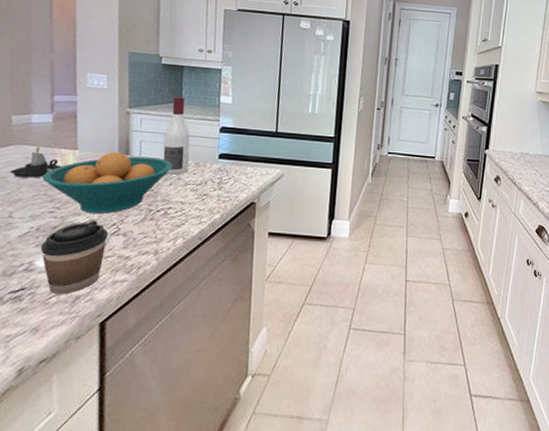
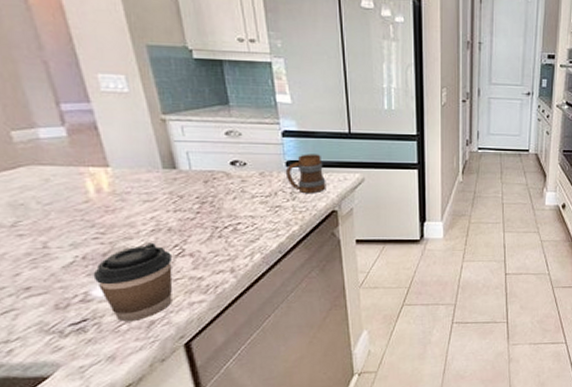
candle: present [10,146,62,178] -> none [28,166,95,203]
fruit bowl: present [42,152,172,214] -> none [72,167,232,237]
wine bottle: present [163,97,191,175] -> none [215,98,253,187]
mug: none [216,148,251,185] -> present [285,154,326,194]

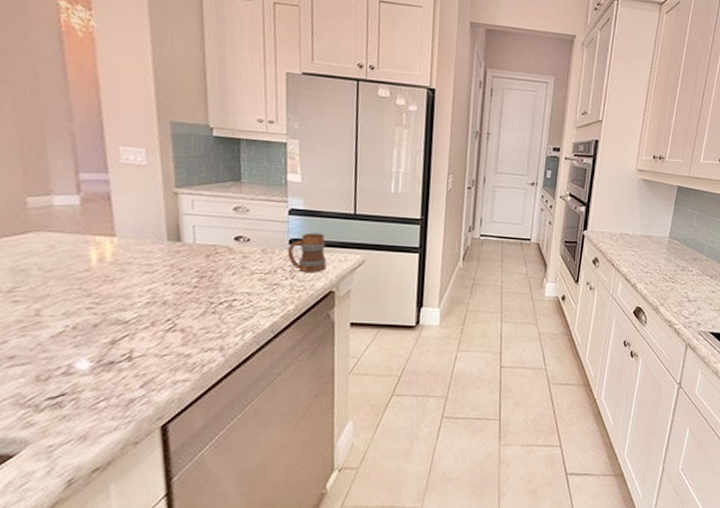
coffee cup: present [93,242,173,322] -> none [80,315,162,399]

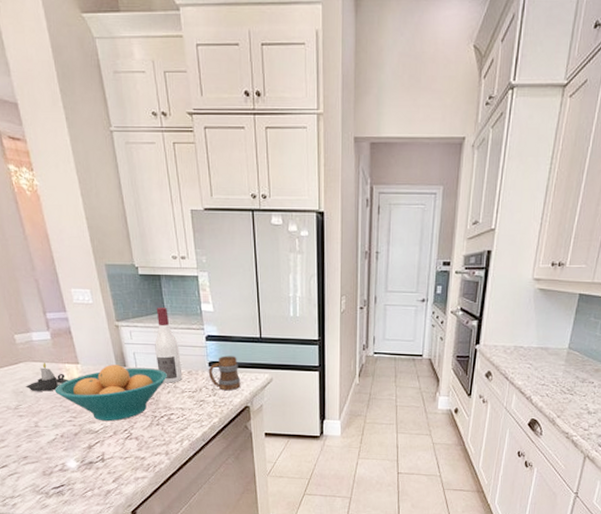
candle: none [31,233,98,270] -> present [26,363,69,392]
fruit bowl: none [73,238,234,309] -> present [54,364,167,422]
wine bottle: none [222,175,255,263] -> present [155,308,183,383]

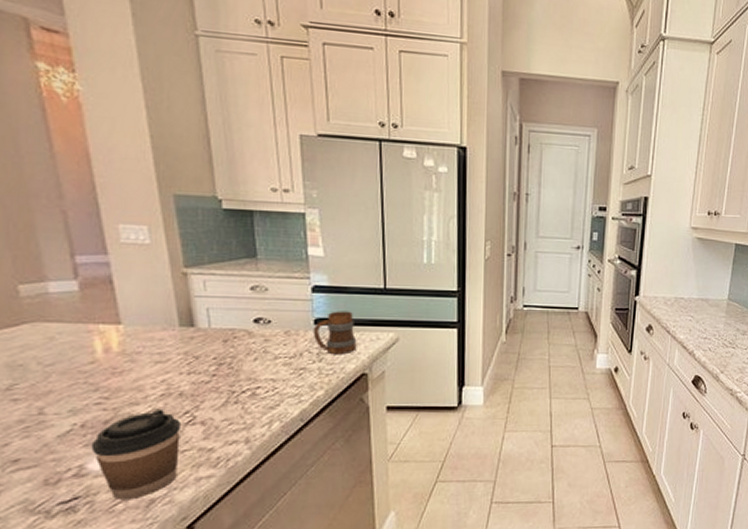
candle: present [26,363,69,392] -> none [29,323,103,363]
fruit bowl: present [54,364,167,422] -> none [77,324,254,402]
coffee cup: none [68,426,123,490] -> present [91,408,180,501]
wine bottle: present [155,308,183,383] -> none [239,251,277,347]

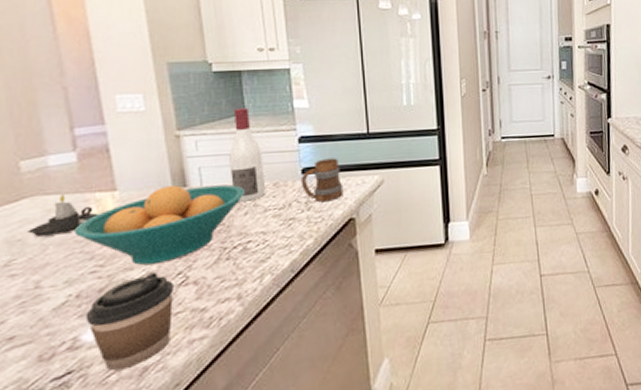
candle: none [29,323,103,363] -> present [28,194,99,237]
fruit bowl: none [77,324,254,402] -> present [74,184,244,266]
wine bottle: none [239,251,277,347] -> present [229,108,266,202]

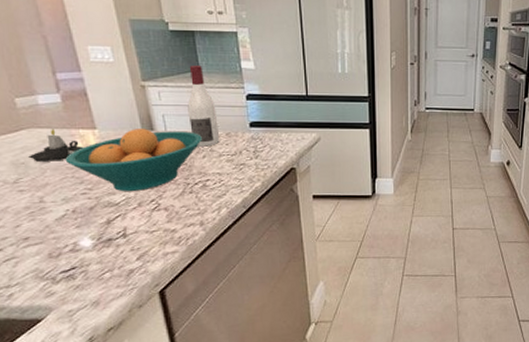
coffee cup: present [85,271,173,371] -> none [81,197,150,270]
mug: present [300,158,344,203] -> none [249,115,286,153]

